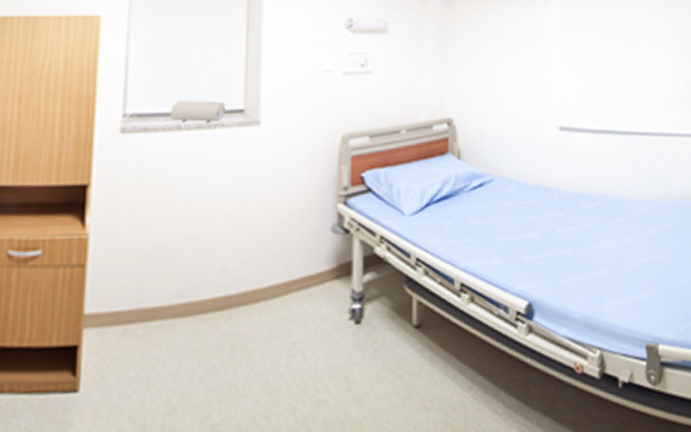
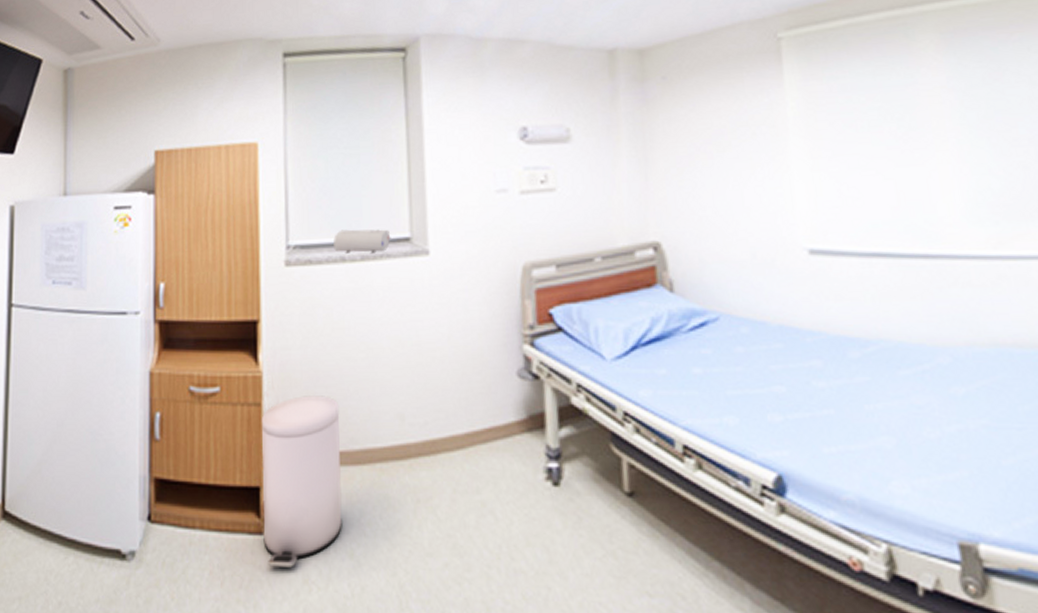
pedal bin: none [77,254,166,423] -> present [262,396,342,568]

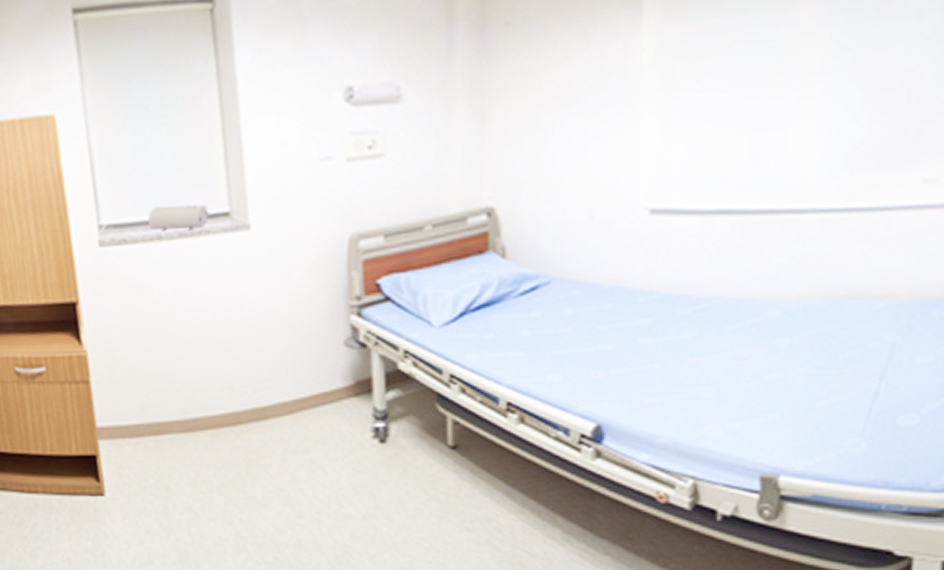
pedal bin: present [262,396,342,568] -> none [91,371,179,522]

